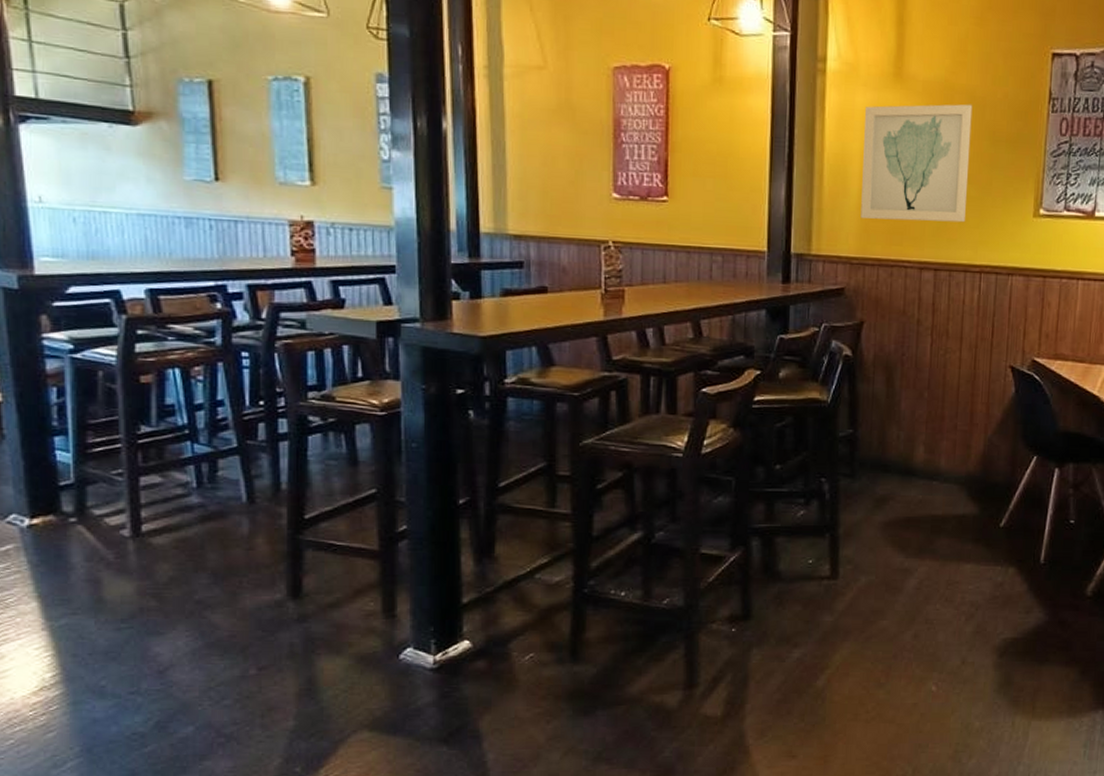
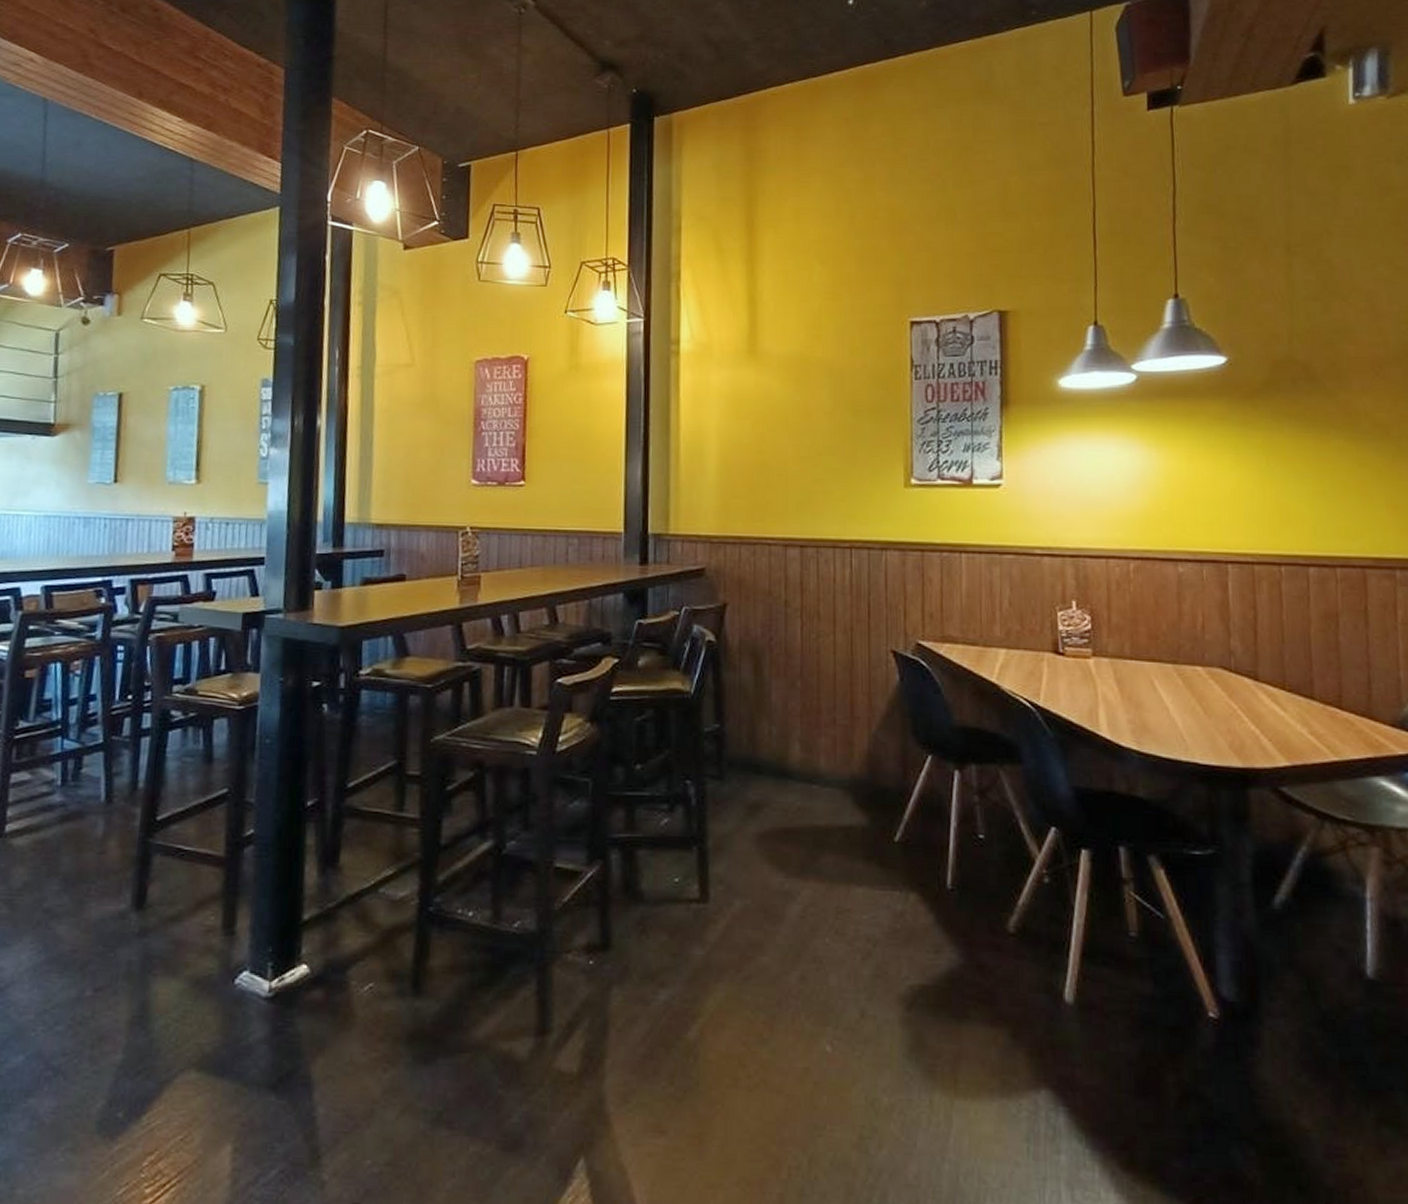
wall art: present [861,104,973,223] -> none [719,376,831,496]

